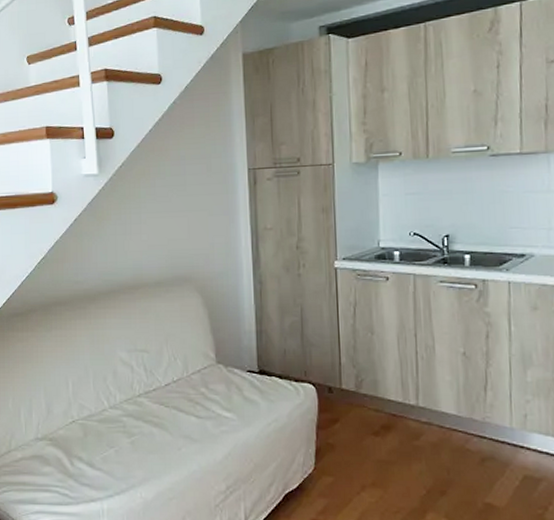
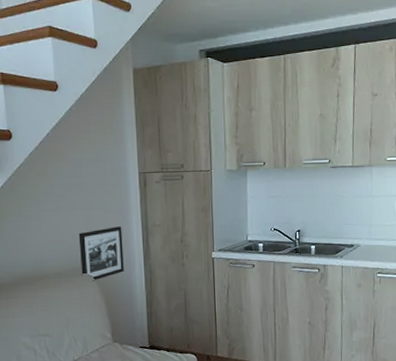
picture frame: none [180,230,230,292] -> present [78,226,124,281]

